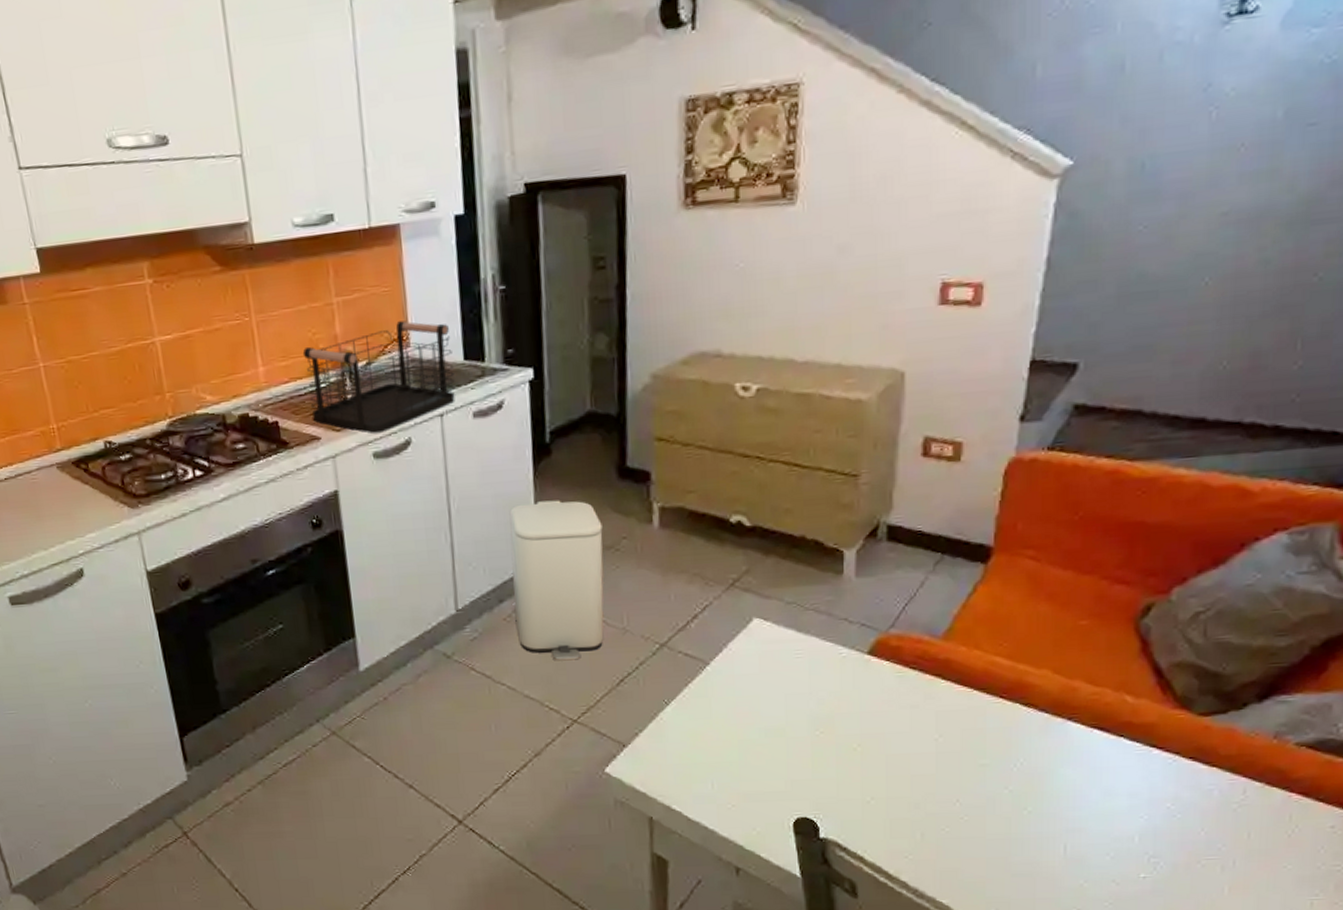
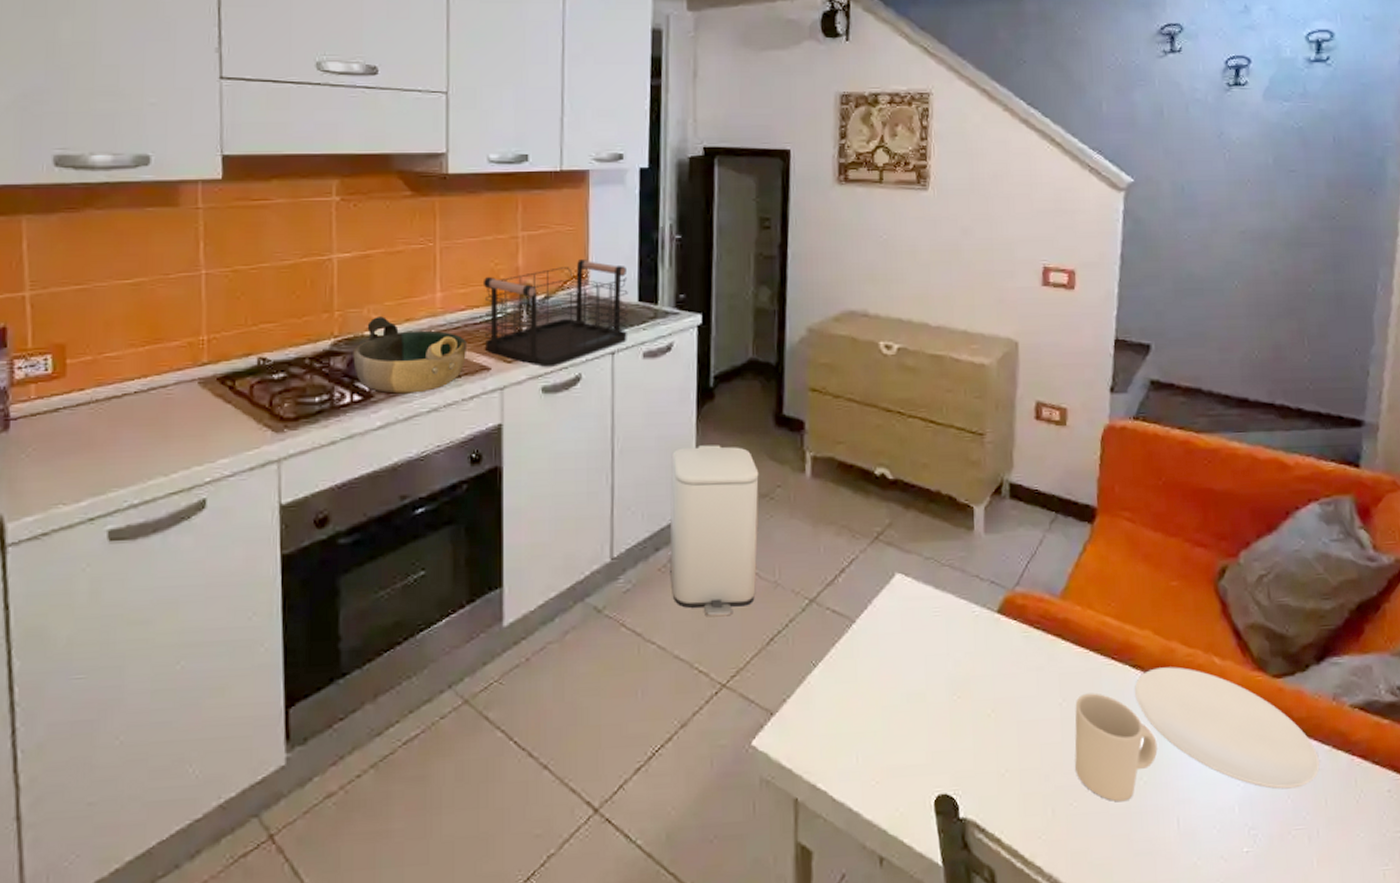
cooking pot: none [188,394,296,468] -> present [353,316,468,394]
mug: none [950,729,1047,829] -> present [1074,693,1158,802]
plate: none [1025,705,1246,822] -> present [1135,667,1320,789]

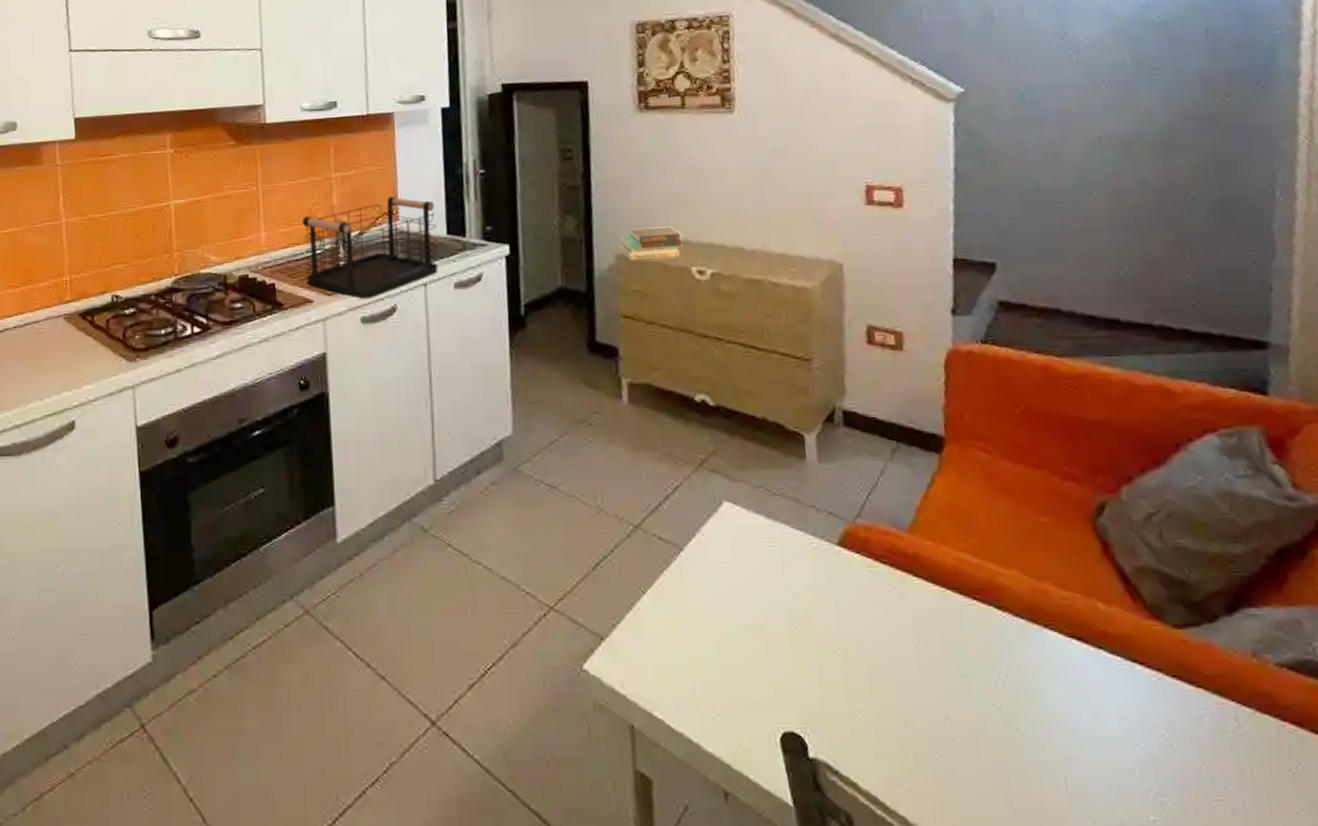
cooking pot: present [353,316,468,394] -> none [191,256,291,326]
pedal bin: present [669,445,759,617] -> none [487,371,579,540]
books: none [810,300,871,334] -> present [618,226,681,261]
mug: present [1074,693,1158,802] -> none [933,634,1035,754]
plate: present [1135,667,1320,789] -> none [1002,610,1241,754]

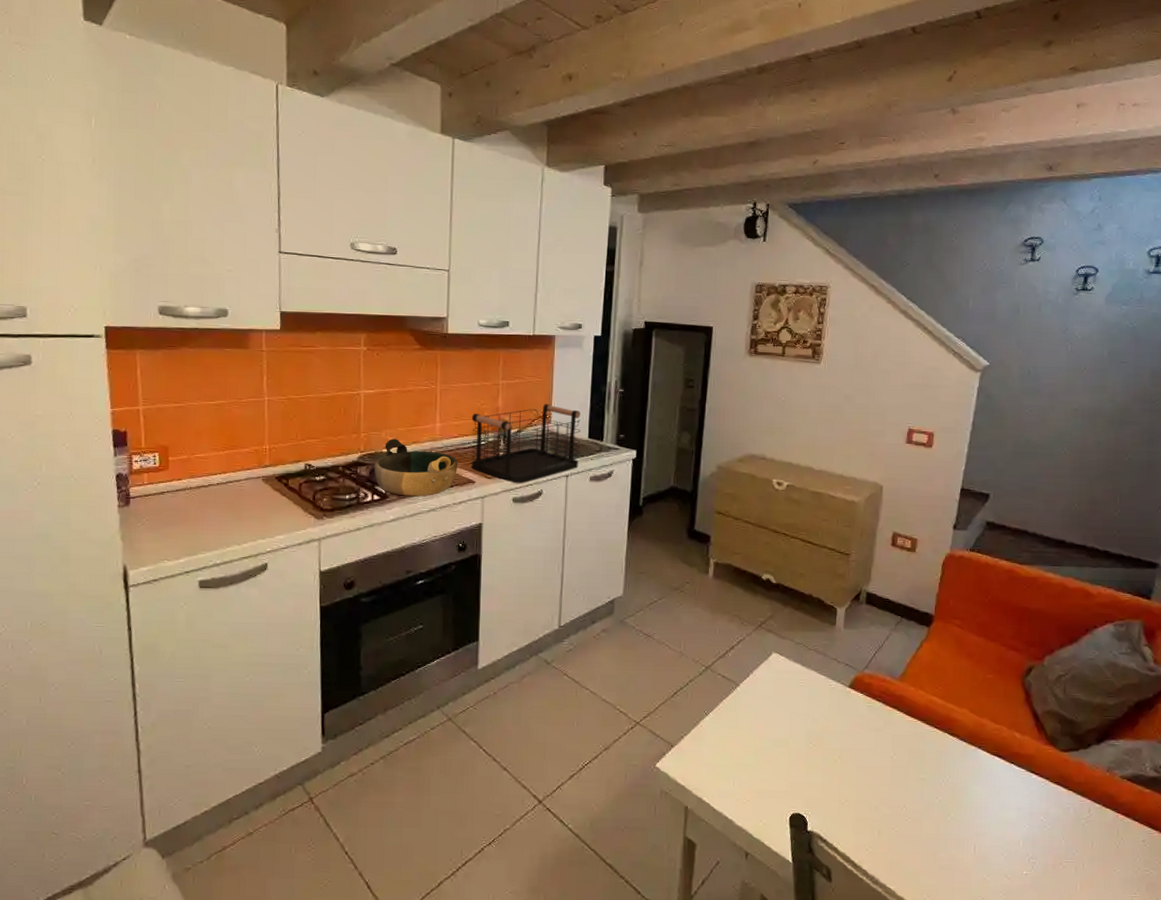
cooking pot: none [191,256,291,326] -> present [374,439,459,497]
books: present [618,226,681,261] -> none [720,447,768,471]

